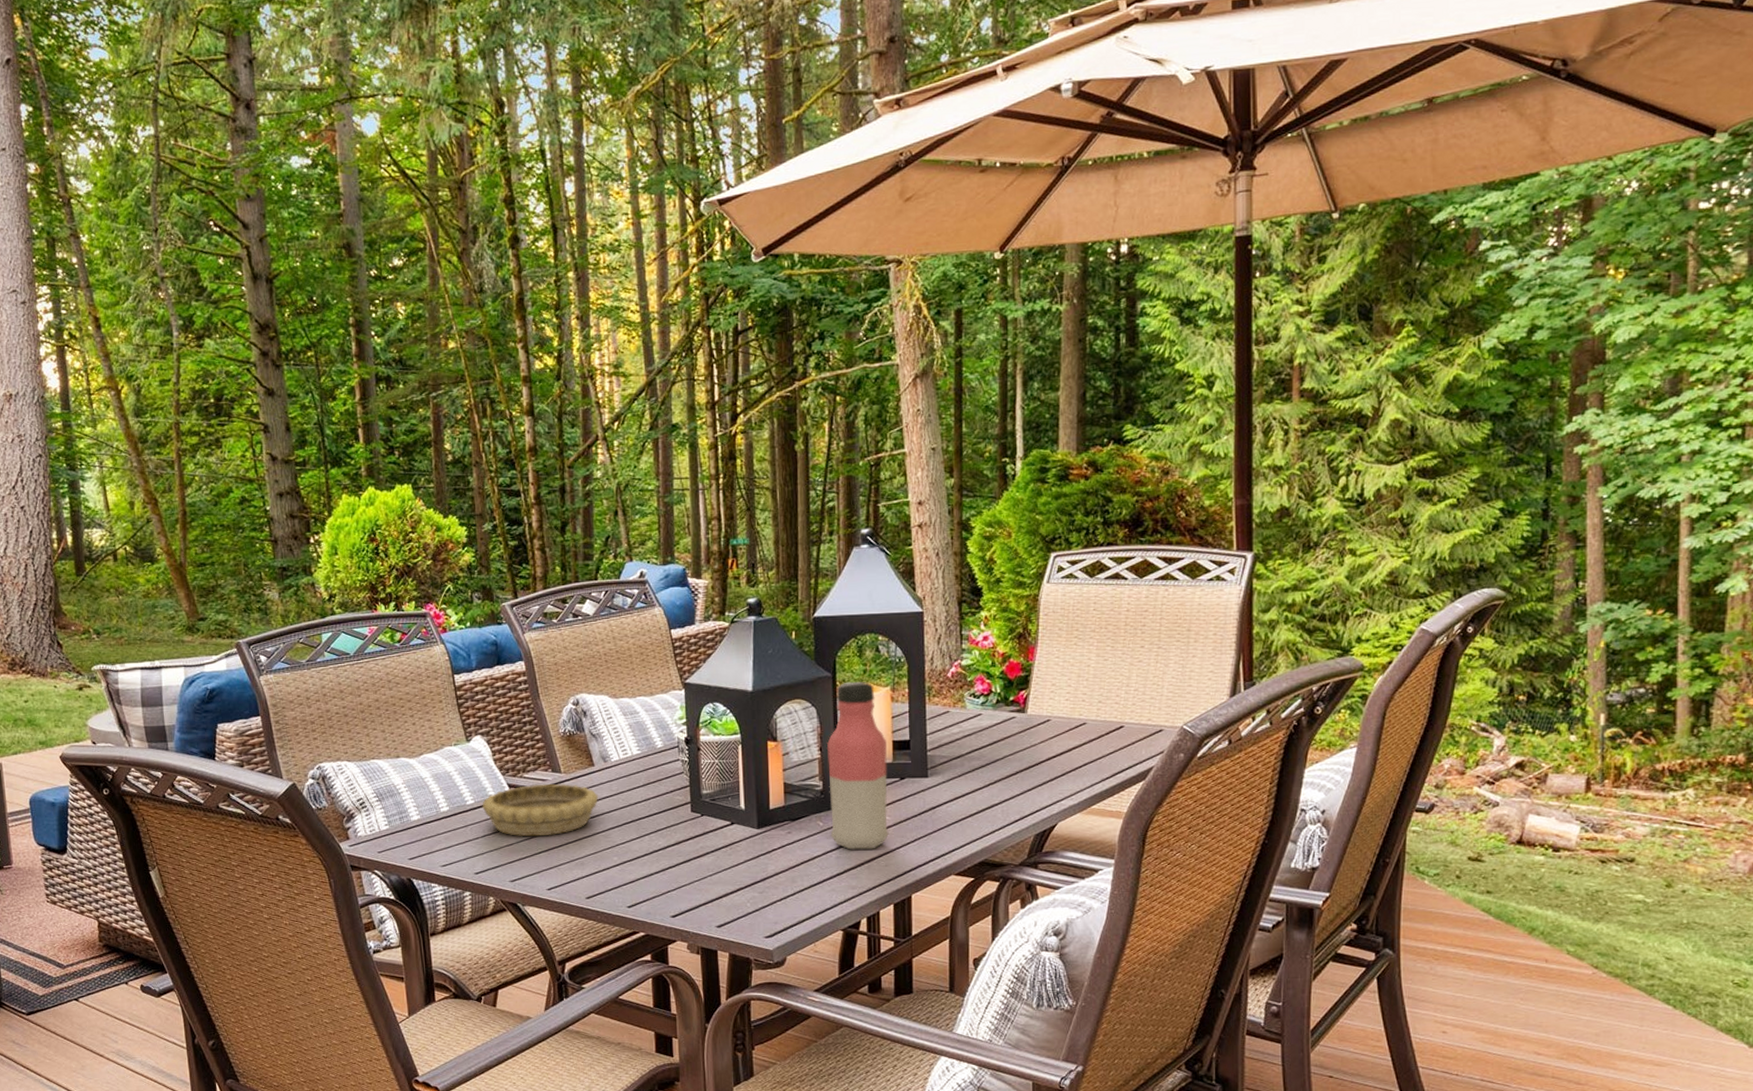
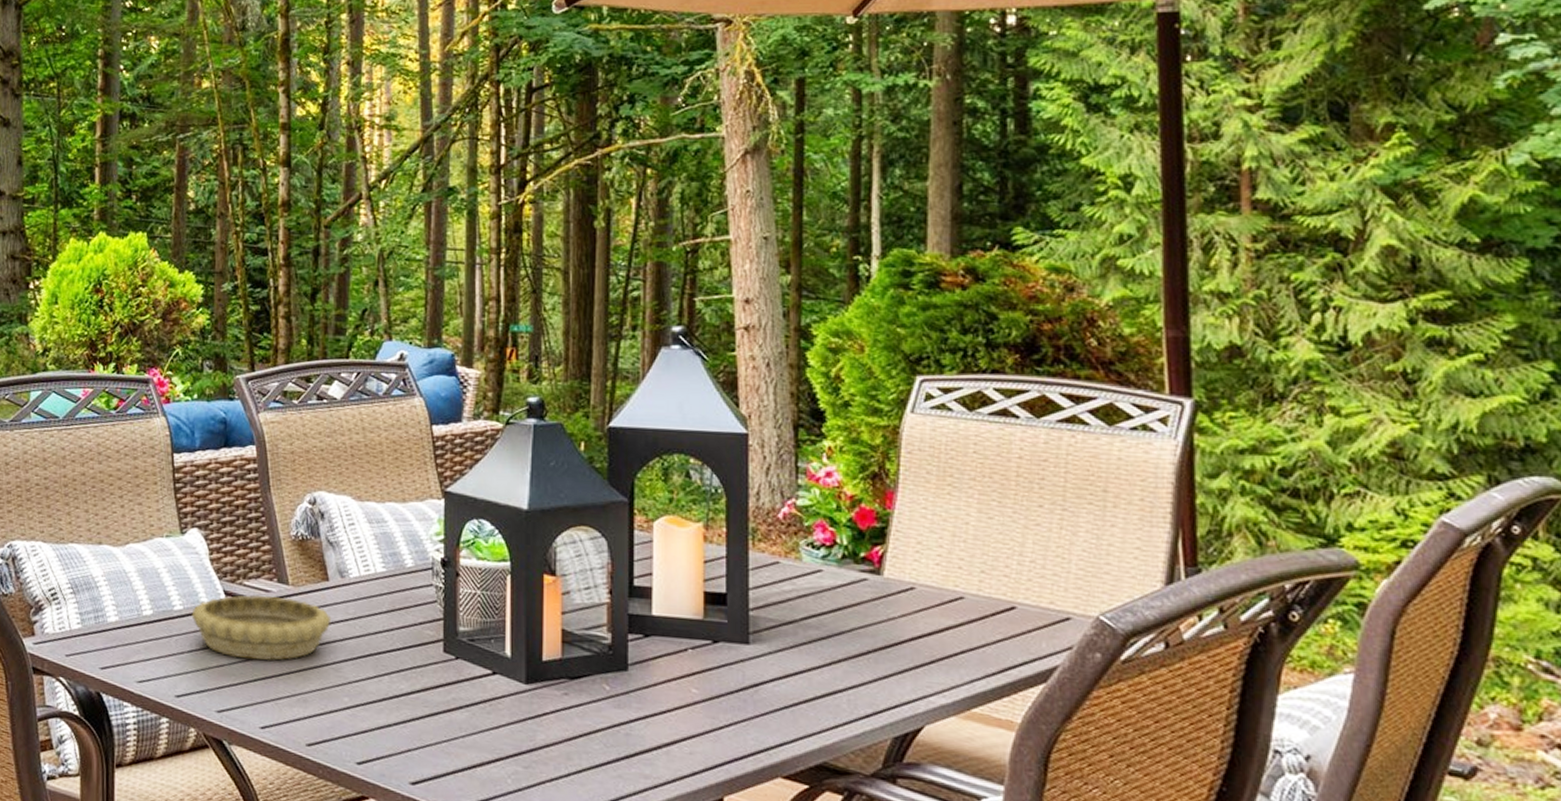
water bottle: present [827,681,889,850] -> none [619,510,696,730]

